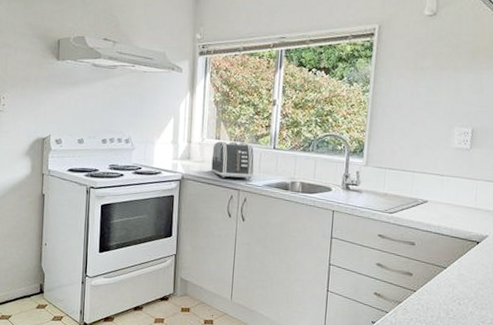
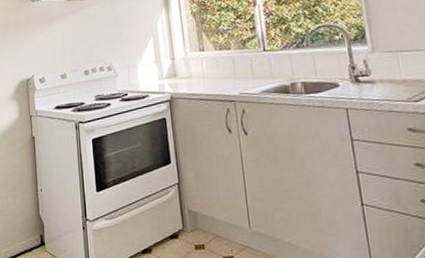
toaster: present [211,141,254,179] -> none [198,49,247,90]

